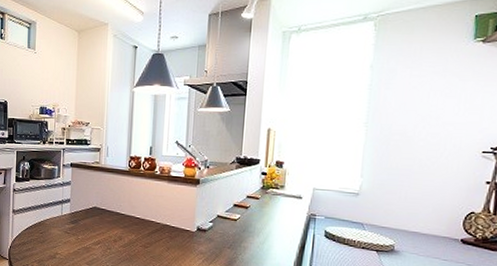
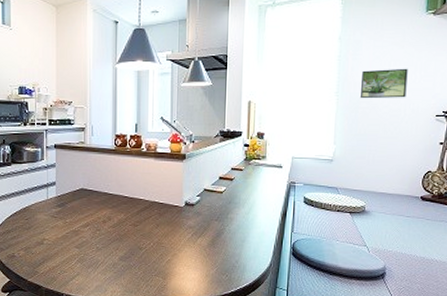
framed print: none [392,99,450,132] -> present [359,68,408,99]

